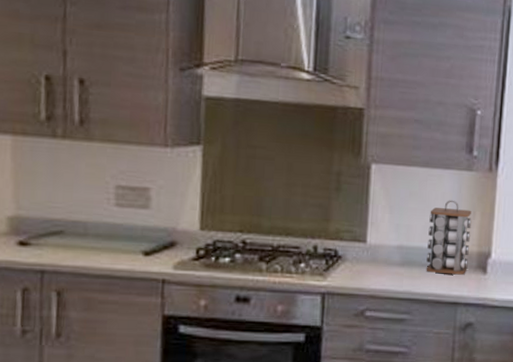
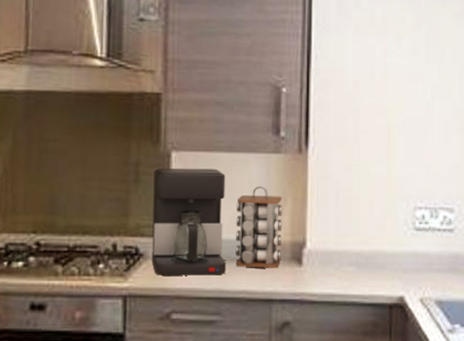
coffee maker: none [349,178,421,279] -> present [151,167,226,275]

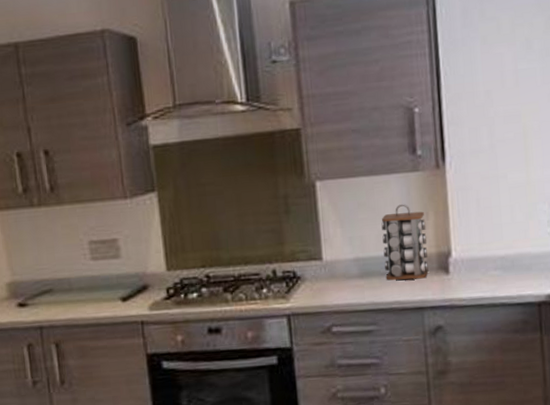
coffee maker: present [151,167,226,275] -> none [302,192,378,294]

